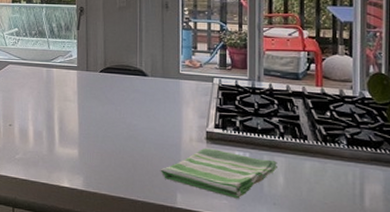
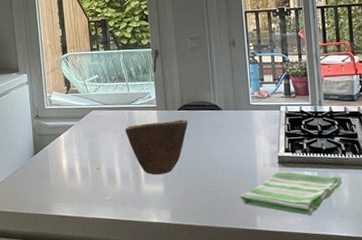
bowl: none [41,82,110,139] -> present [125,119,188,176]

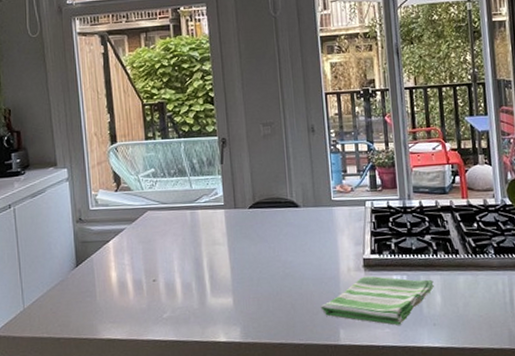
bowl: present [125,119,188,176] -> none [186,219,261,286]

